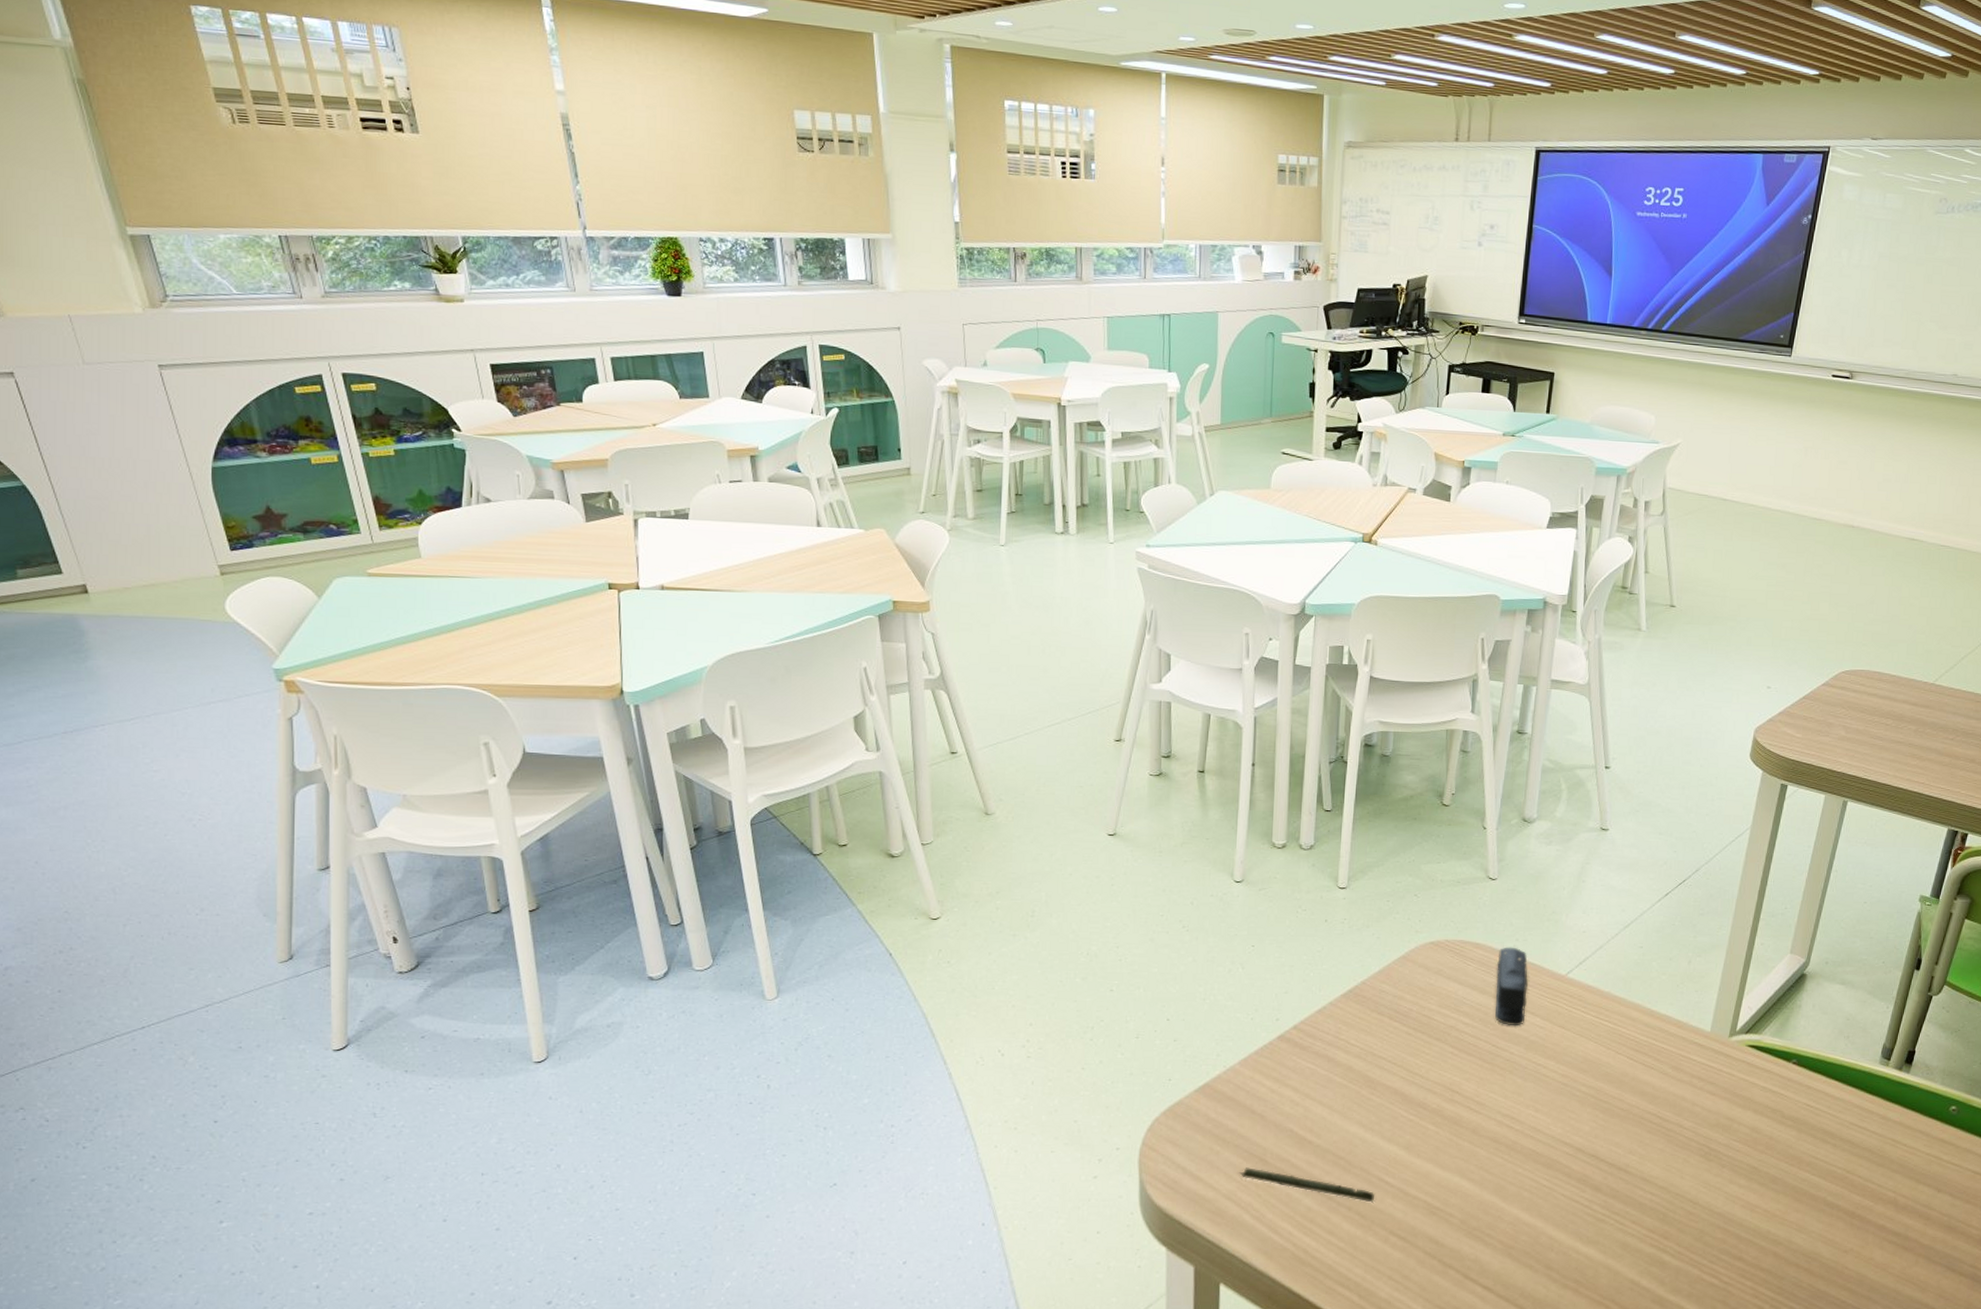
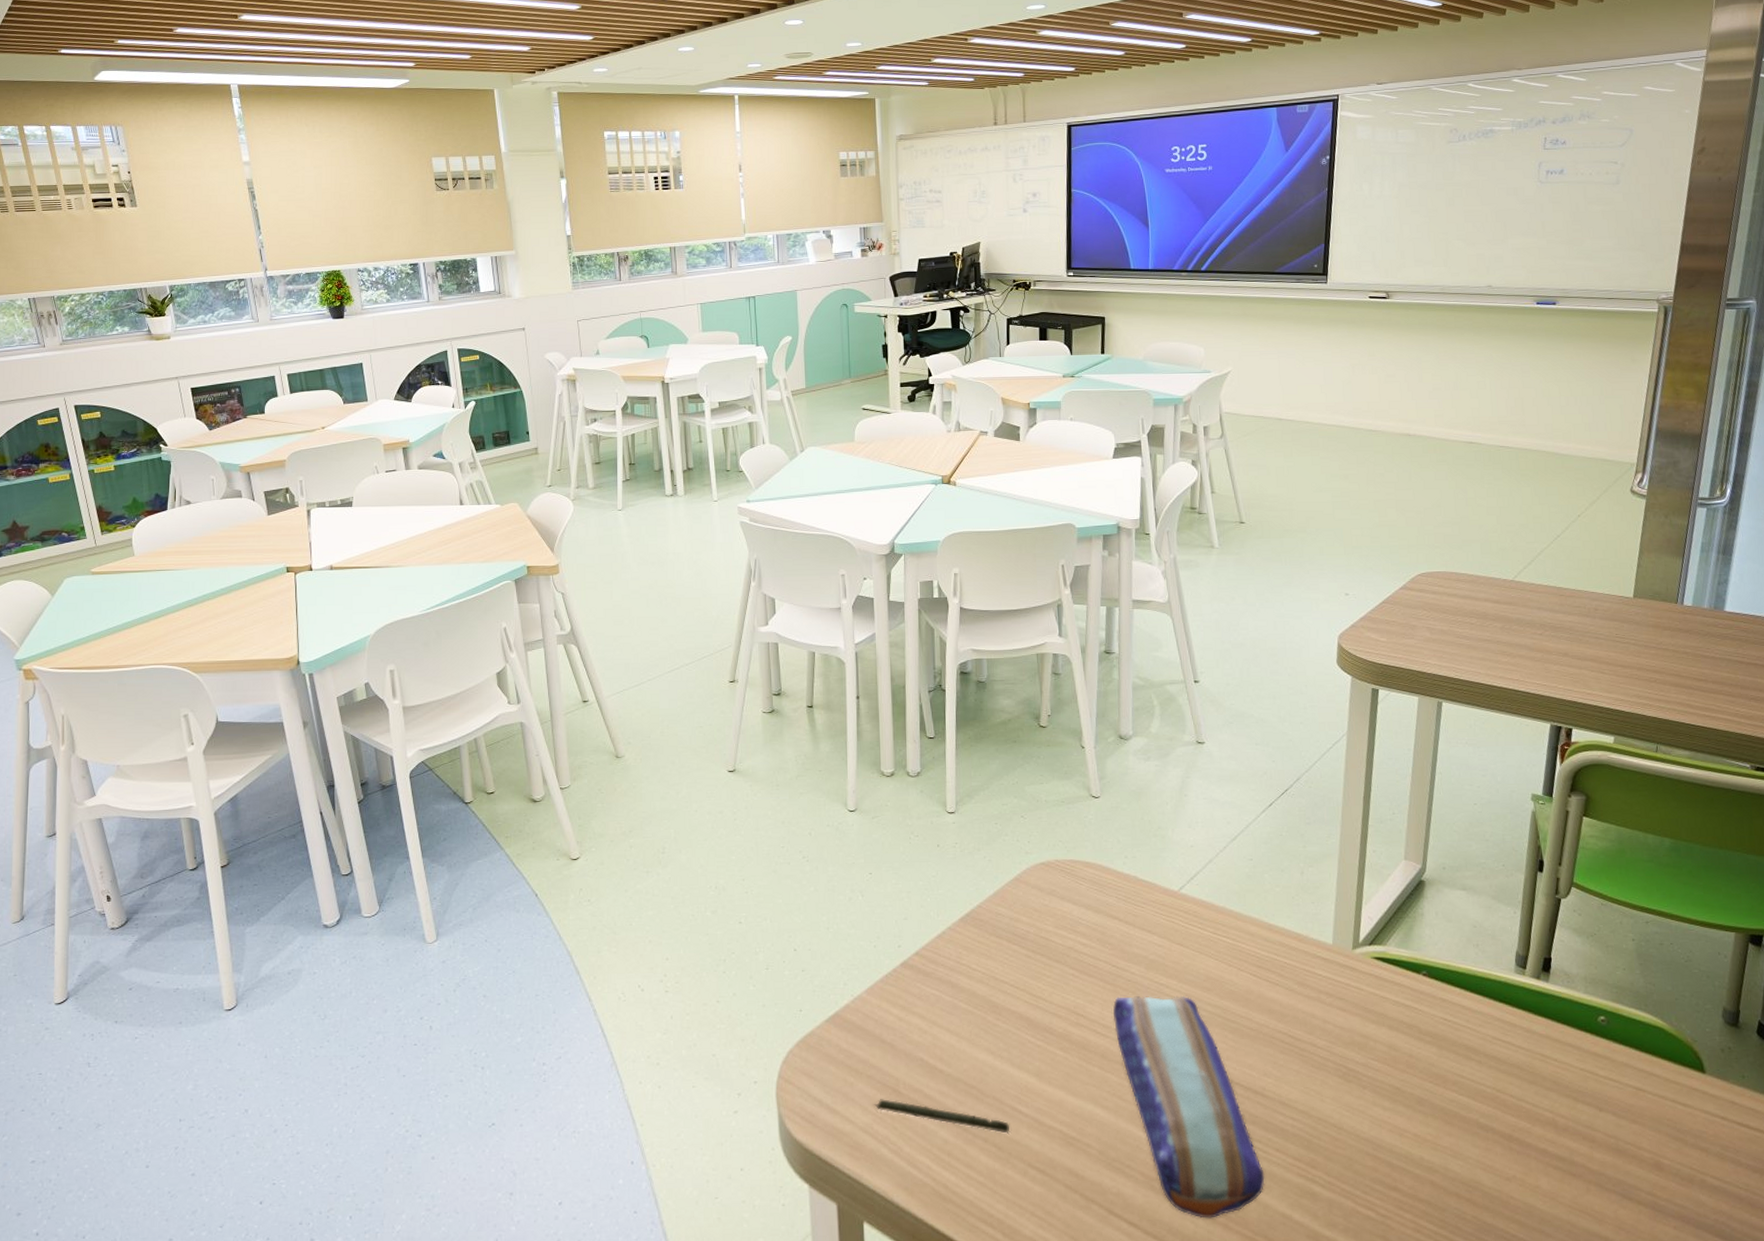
pencil case: none [1487,1075,1619,1284] -> present [1113,995,1265,1219]
stapler: present [1495,947,1528,1026] -> none [1108,864,1143,946]

